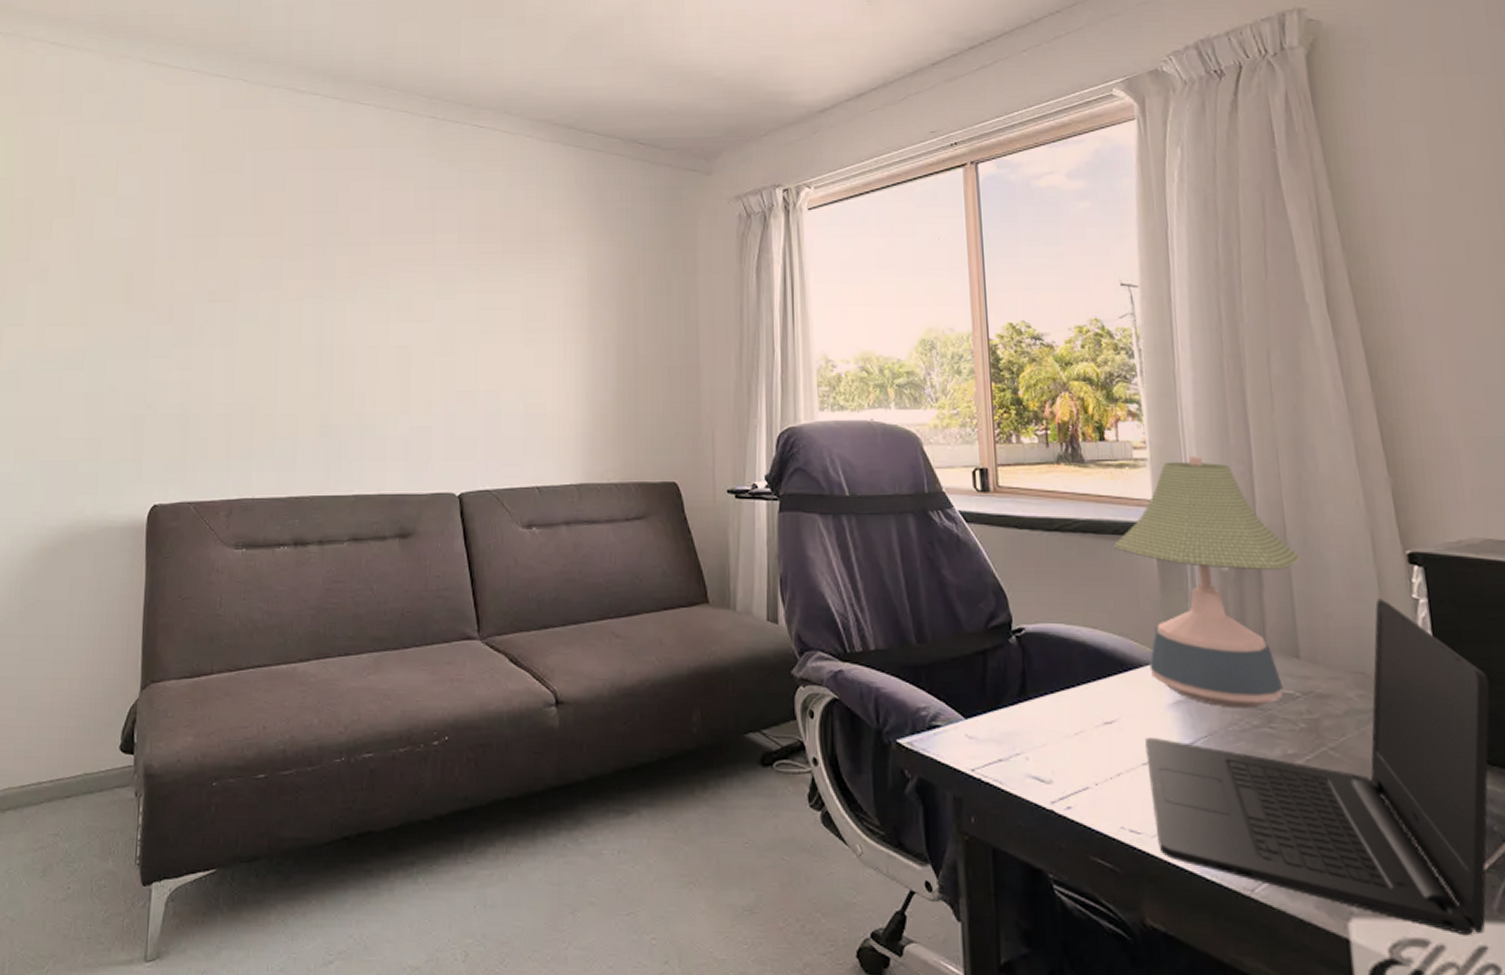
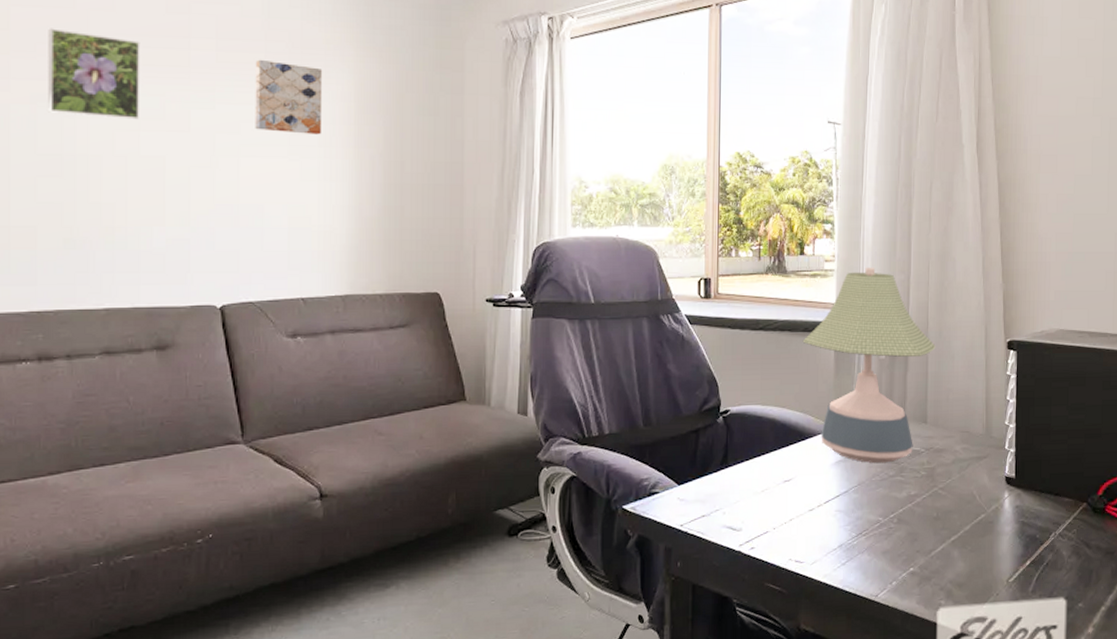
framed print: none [312,231,392,312] -> present [48,28,140,120]
wall art: none [493,249,557,320] -> present [255,59,323,135]
laptop: present [1145,598,1490,936] -> none [812,376,1048,612]

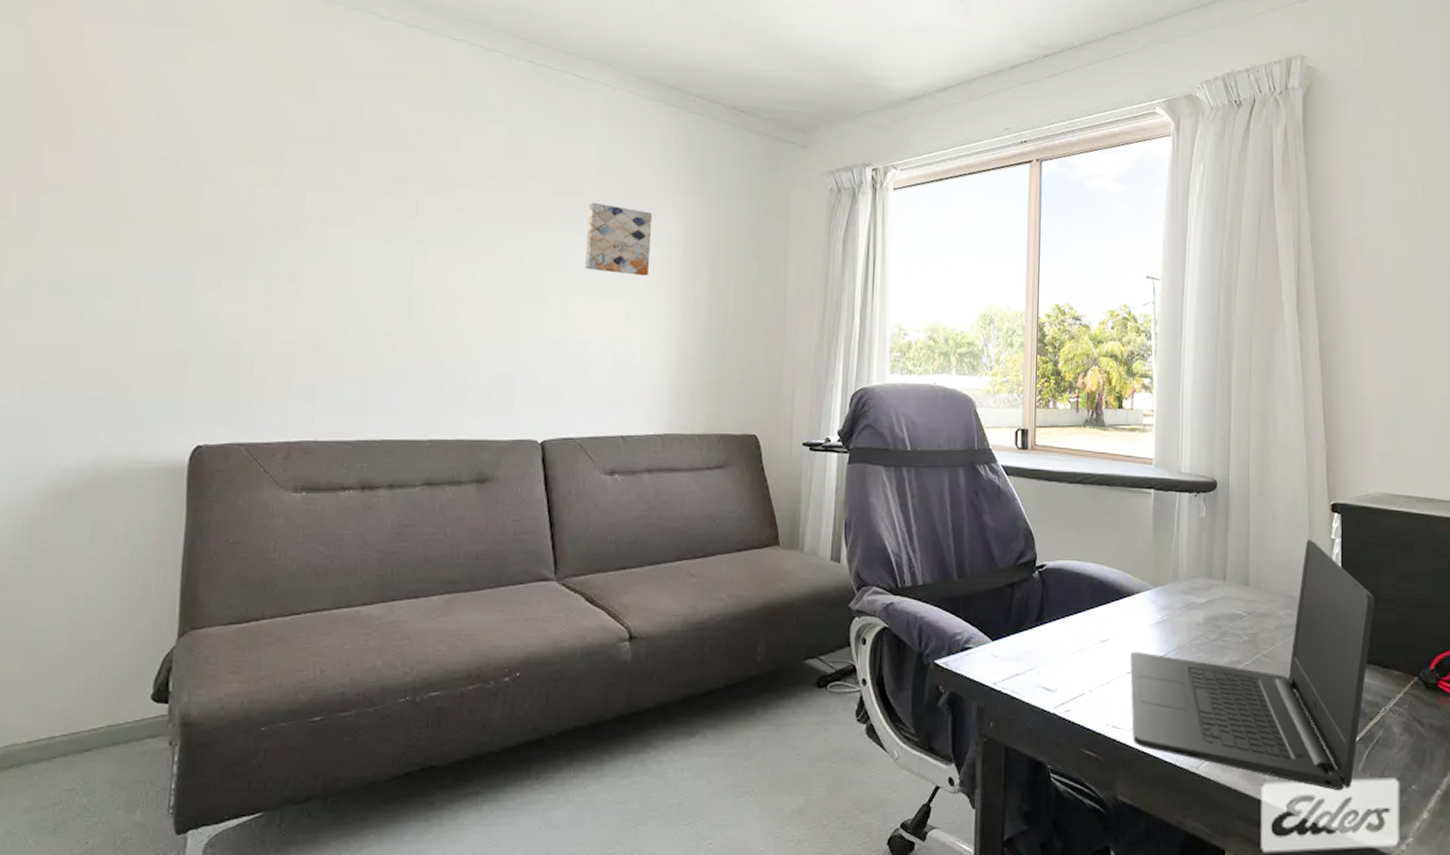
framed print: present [48,28,140,120] -> none [389,168,481,257]
desk lamp: present [802,267,936,464] -> none [1120,422,1257,626]
laptop: none [812,376,1048,612] -> present [1130,539,1375,791]

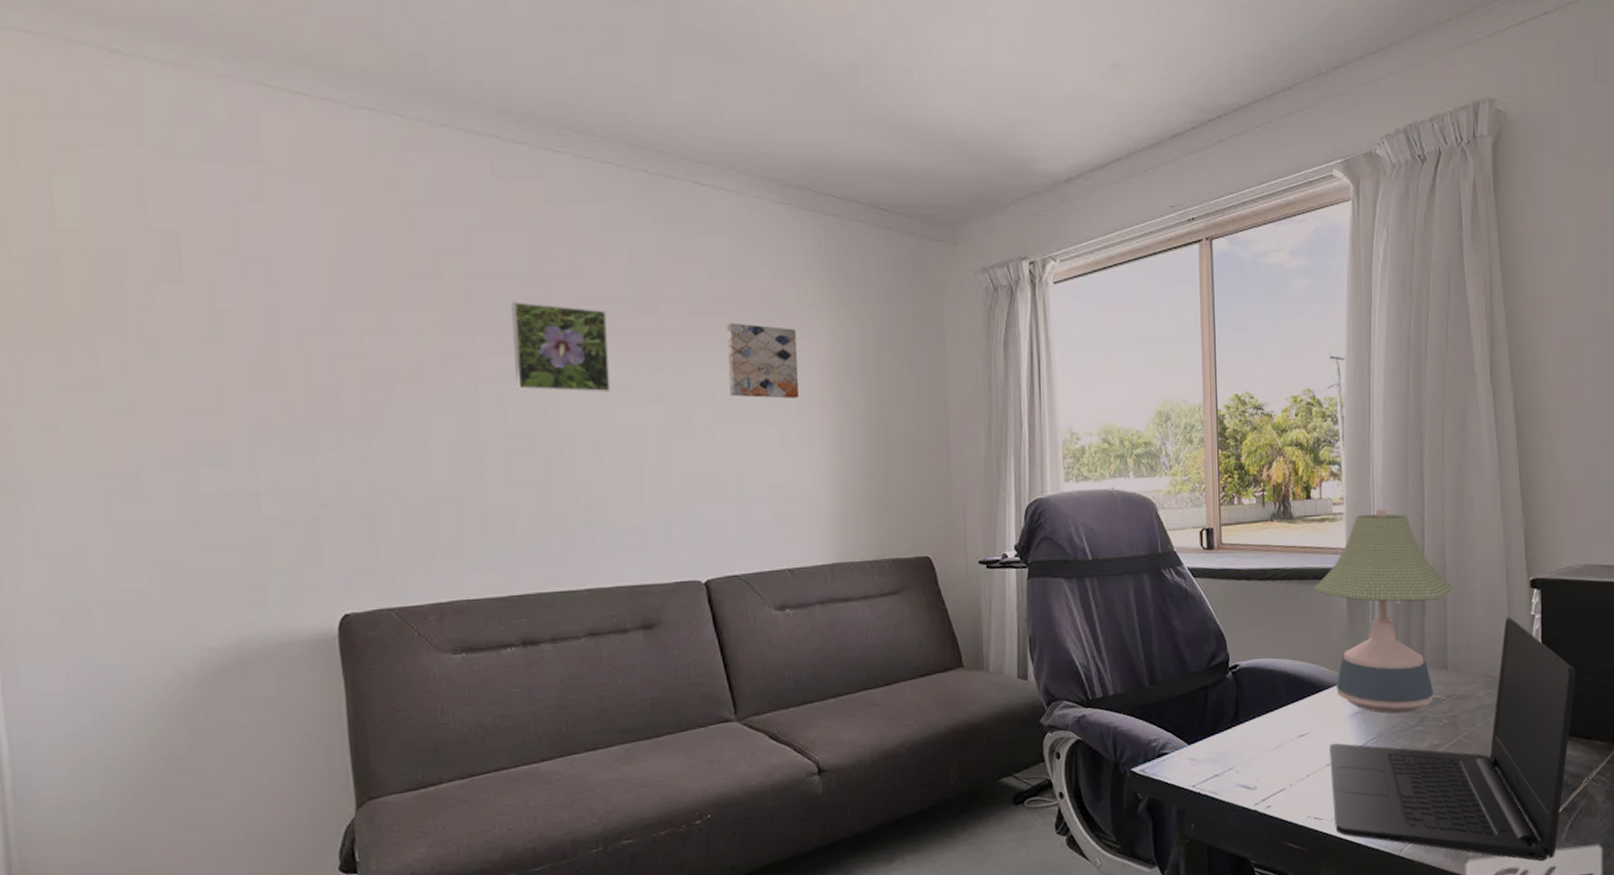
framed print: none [389,168,481,257] -> present [511,301,611,393]
desk lamp: none [1120,422,1257,626] -> present [1312,508,1454,714]

